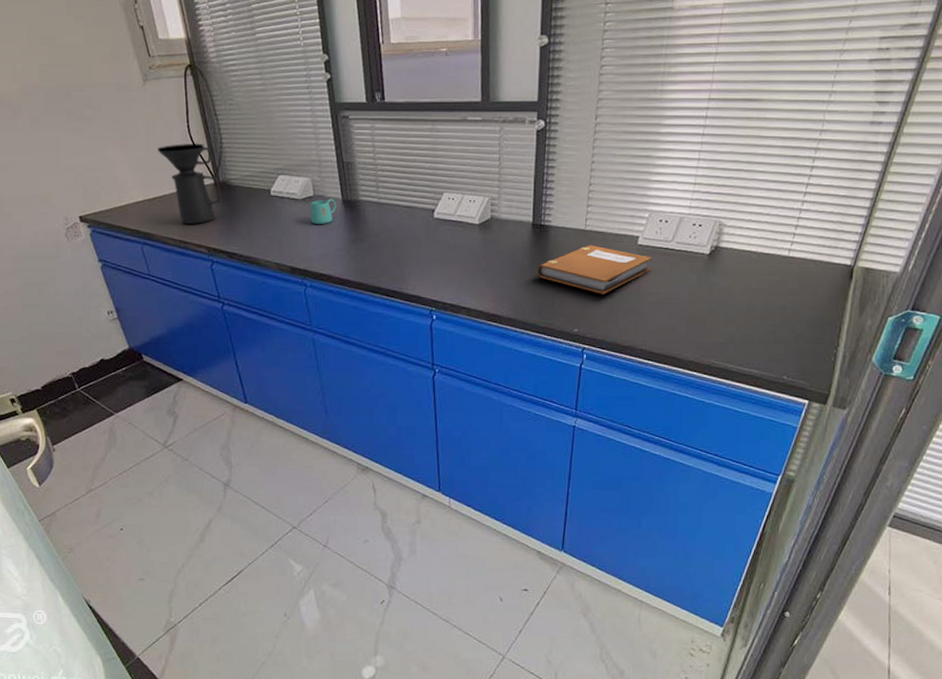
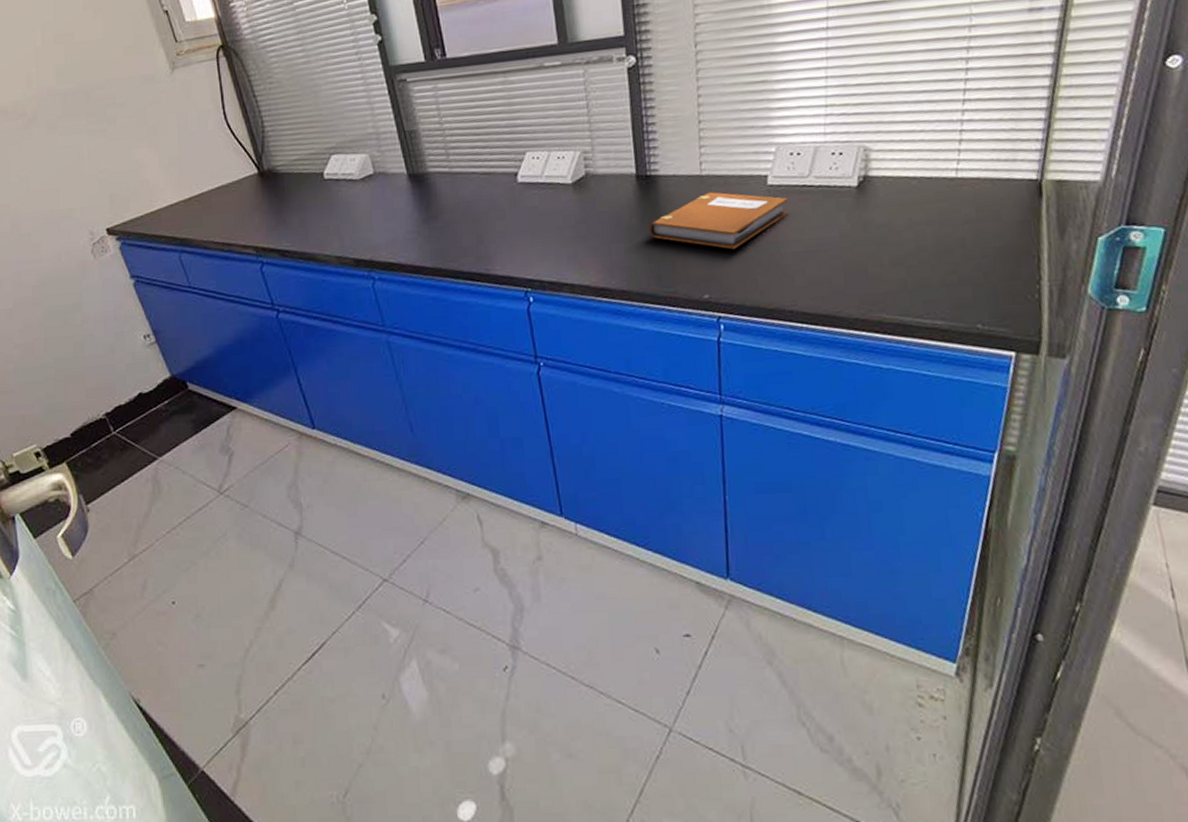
coffee maker: present [157,144,222,224] -> none [191,130,268,223]
mug: present [311,198,337,224] -> none [372,174,402,206]

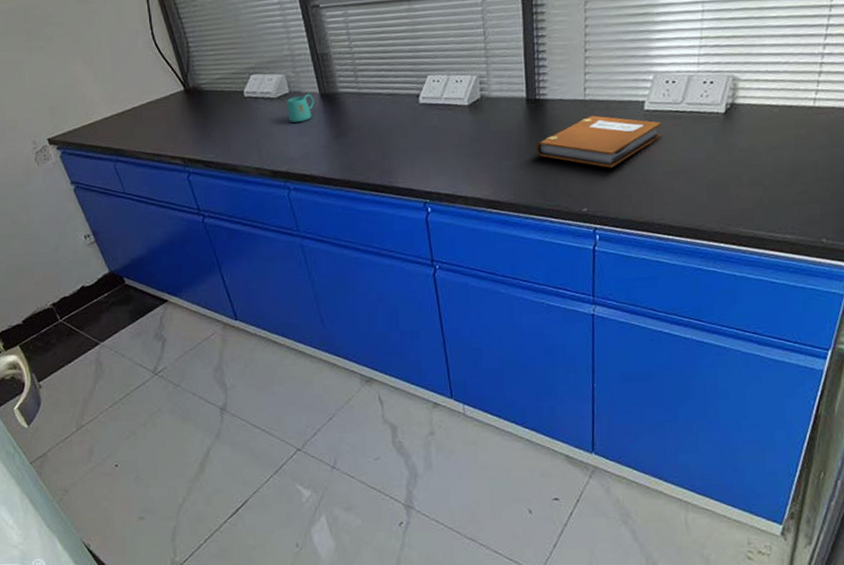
mug: none [372,174,402,206] -> present [287,93,315,122]

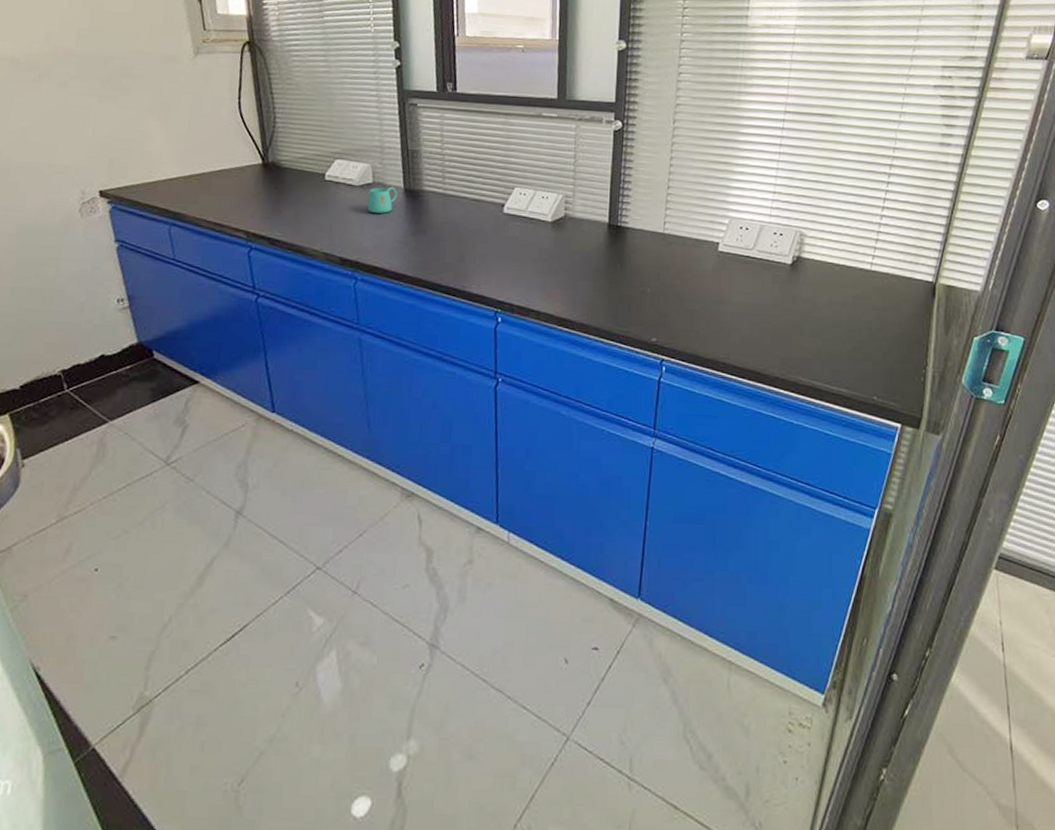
notebook: present [535,115,661,168] -> none [612,249,733,302]

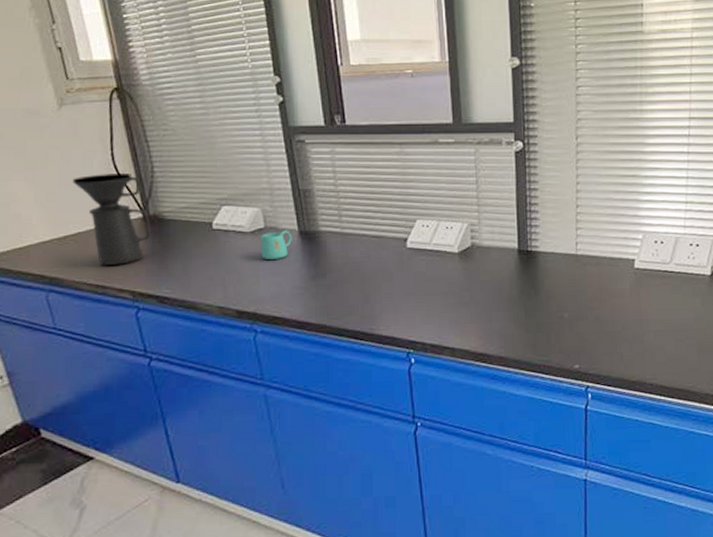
coffee maker: none [201,120,269,206] -> present [72,174,152,265]

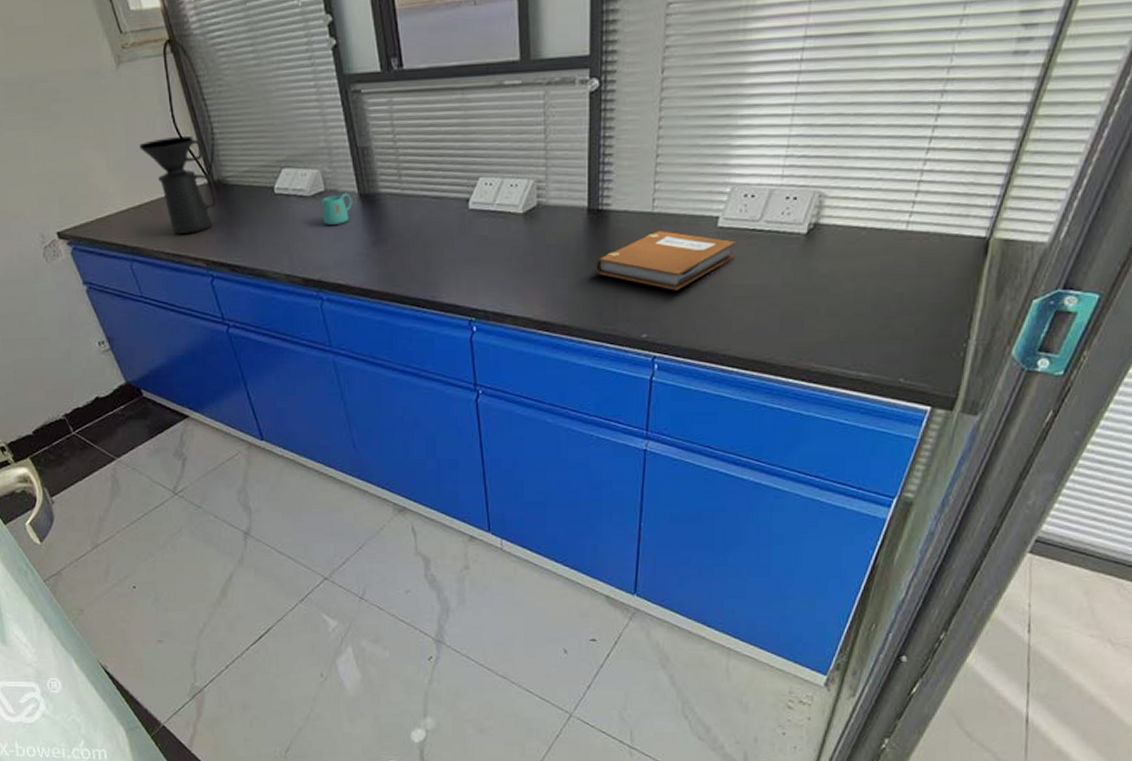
notebook: none [527,270,651,324] -> present [594,231,735,291]

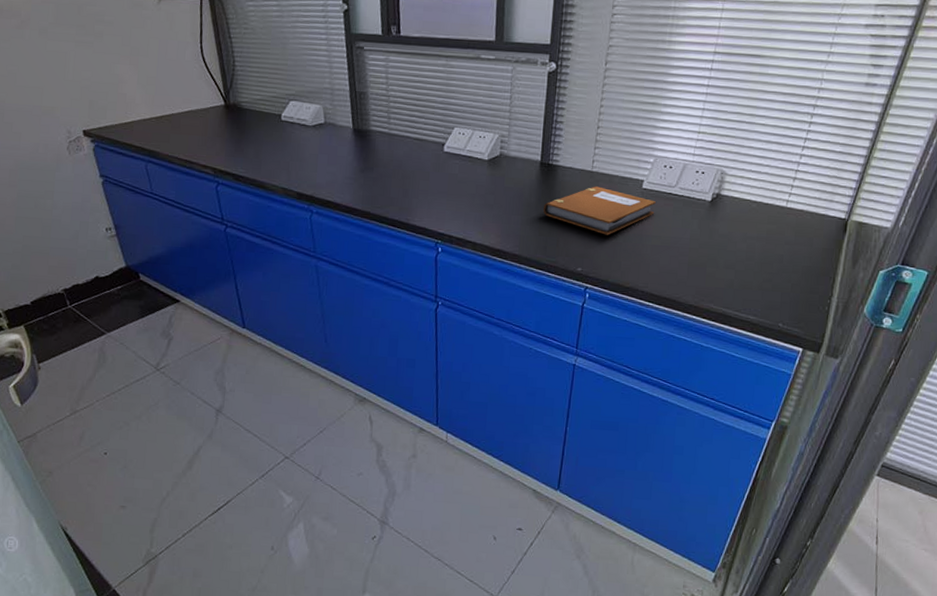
coffee maker: present [139,136,218,234] -> none [168,64,231,145]
mug: present [322,192,352,225] -> none [320,126,347,152]

